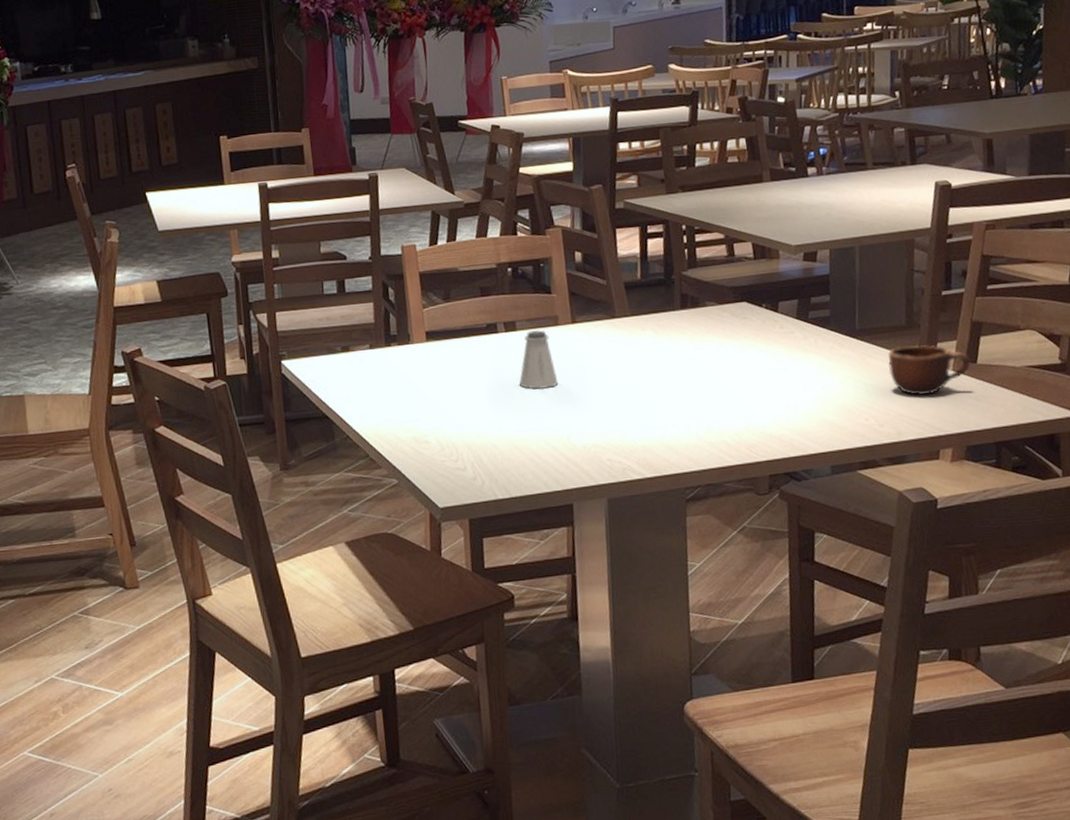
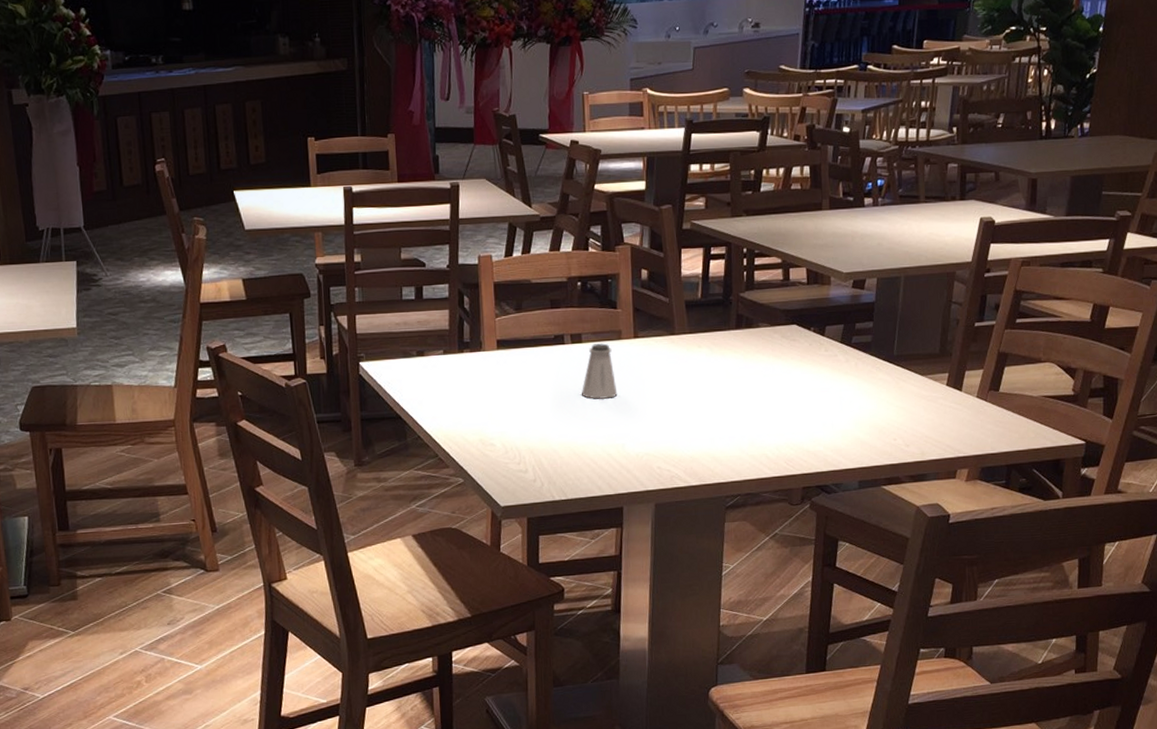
mug: present [888,344,971,395] -> none [920,372,993,419]

